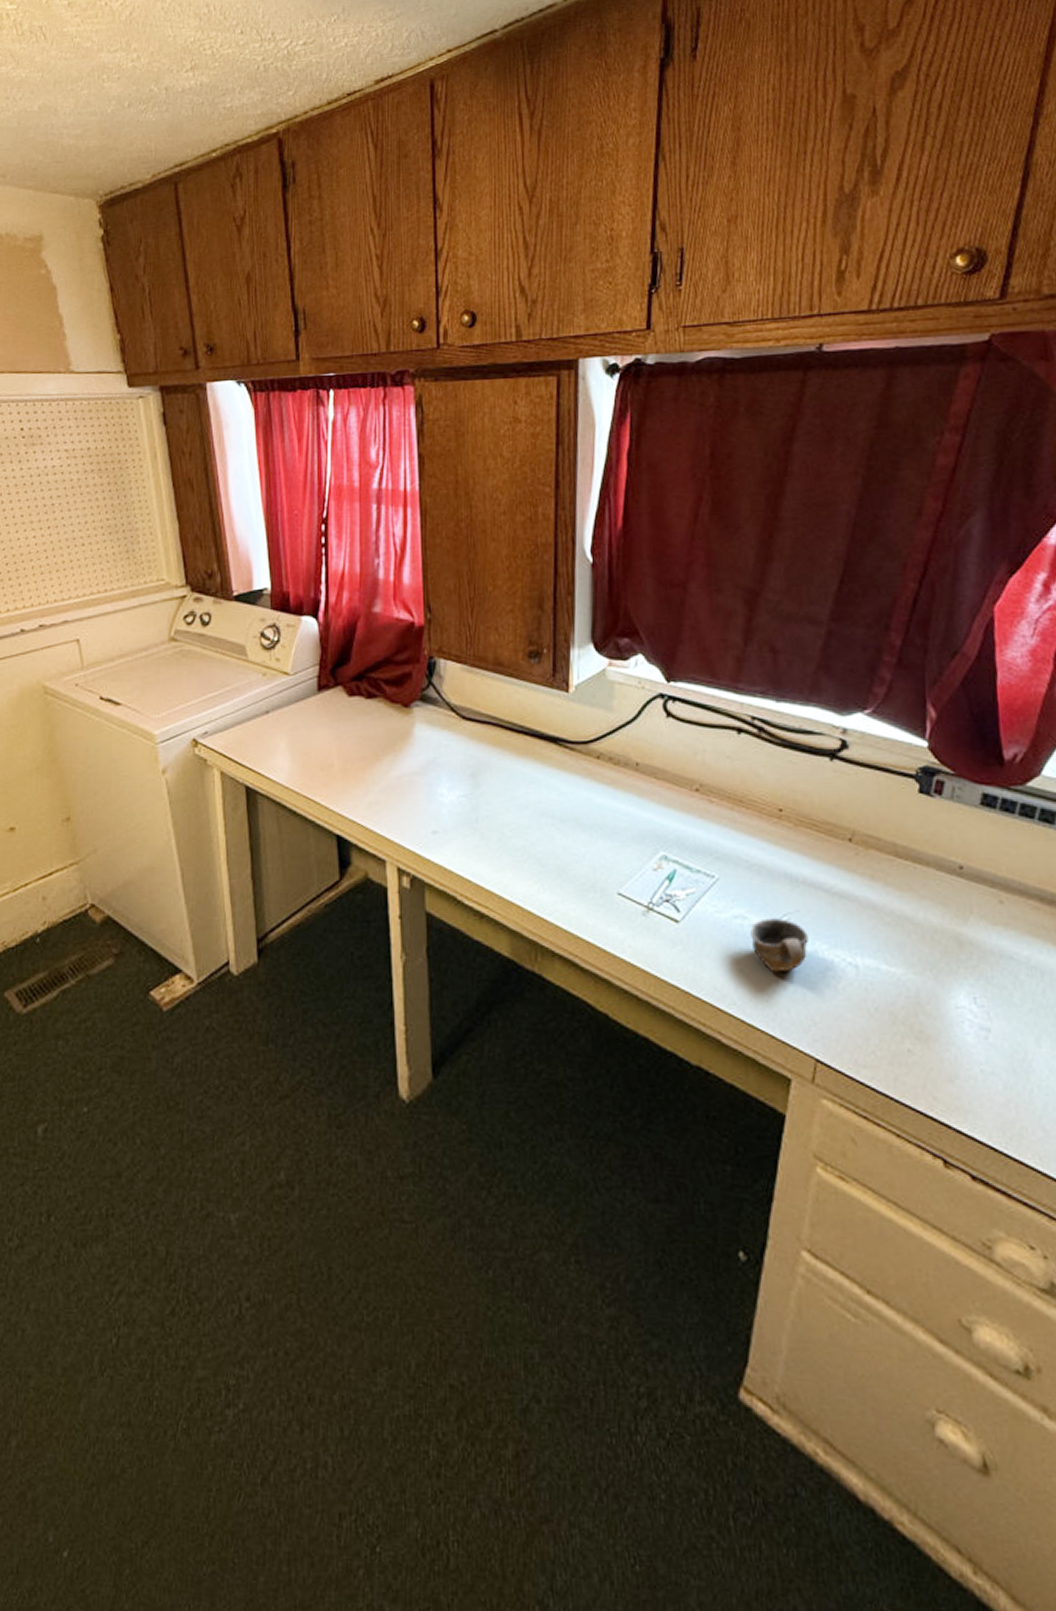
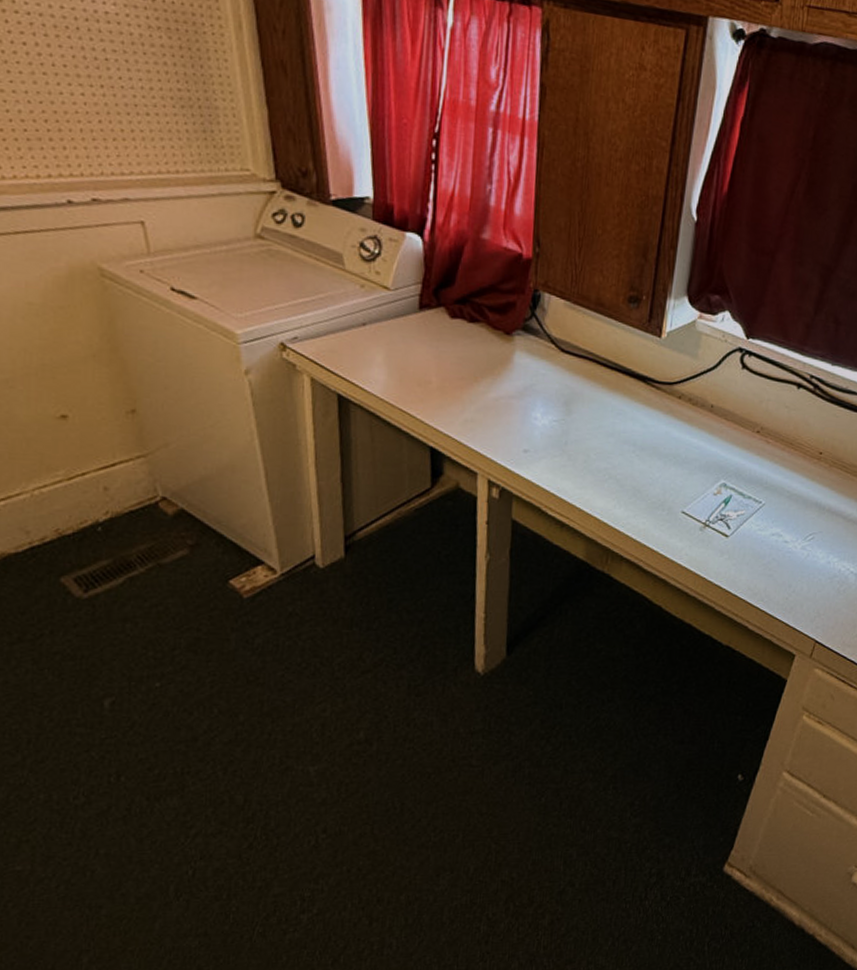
cup: present [750,918,808,973] -> none [782,536,825,578]

